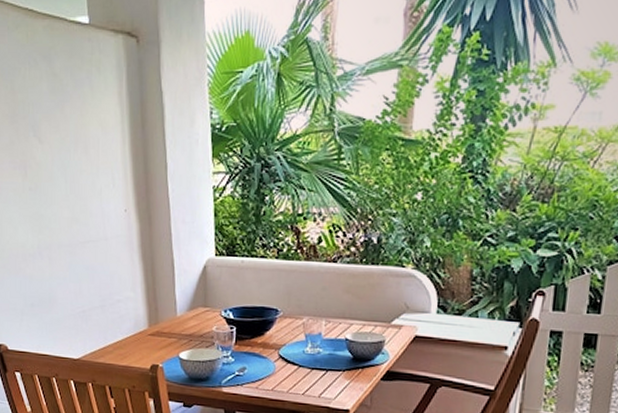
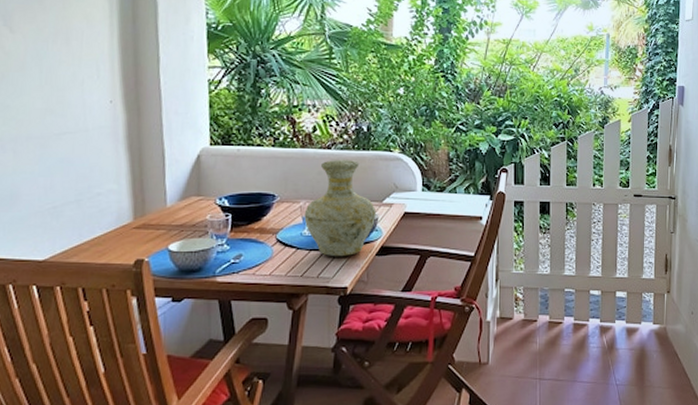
vase: none [307,274,383,378] -> present [304,160,376,257]

